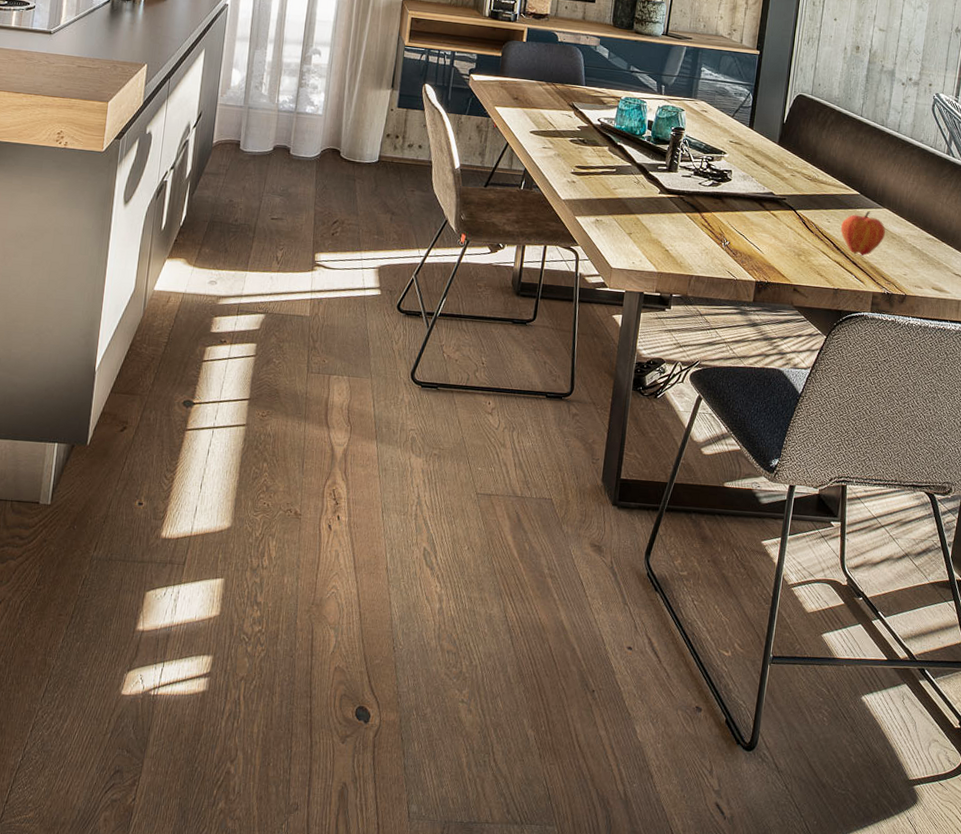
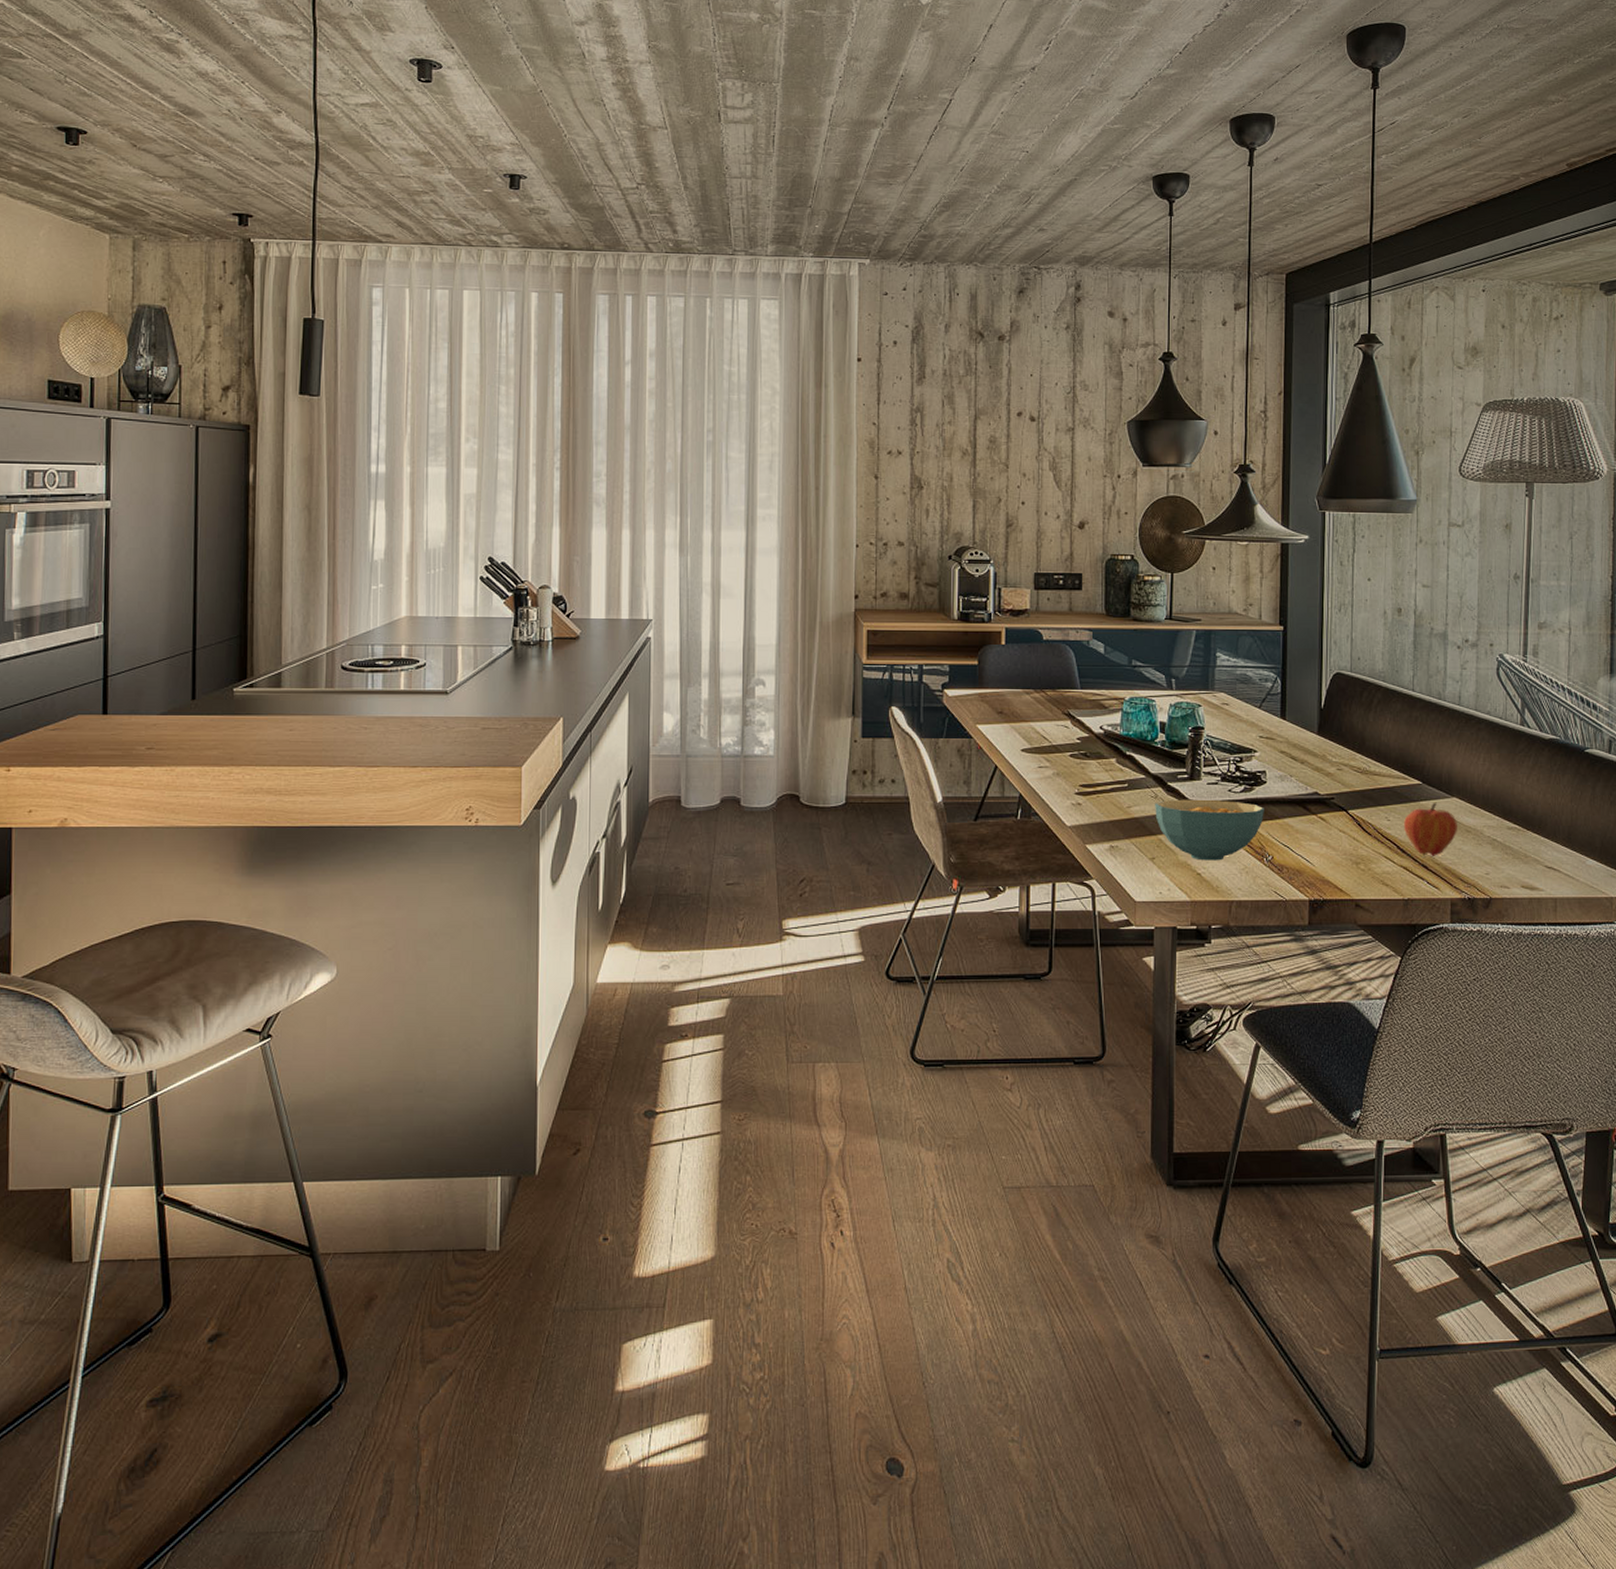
cereal bowl: none [636,186,727,241] -> present [1155,799,1264,861]

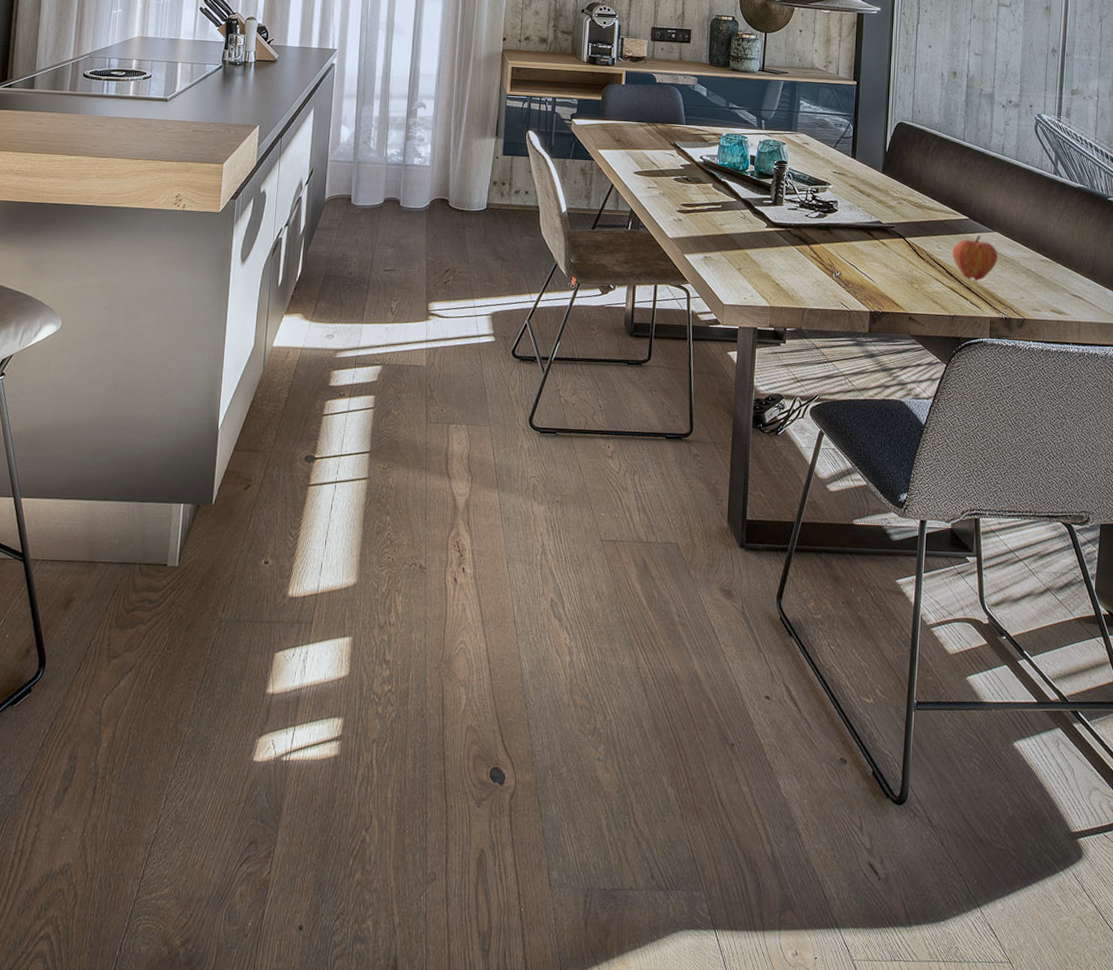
cereal bowl: present [1155,799,1264,861] -> none [743,220,835,274]

